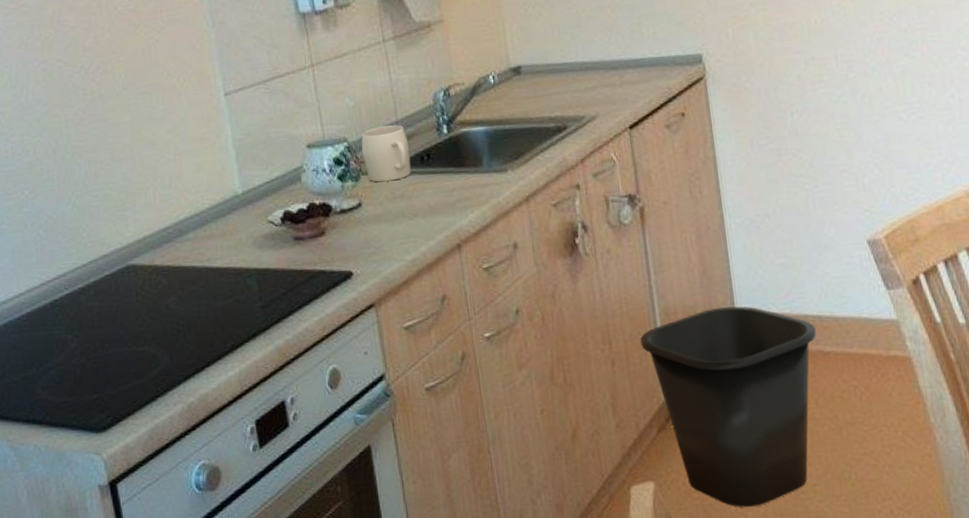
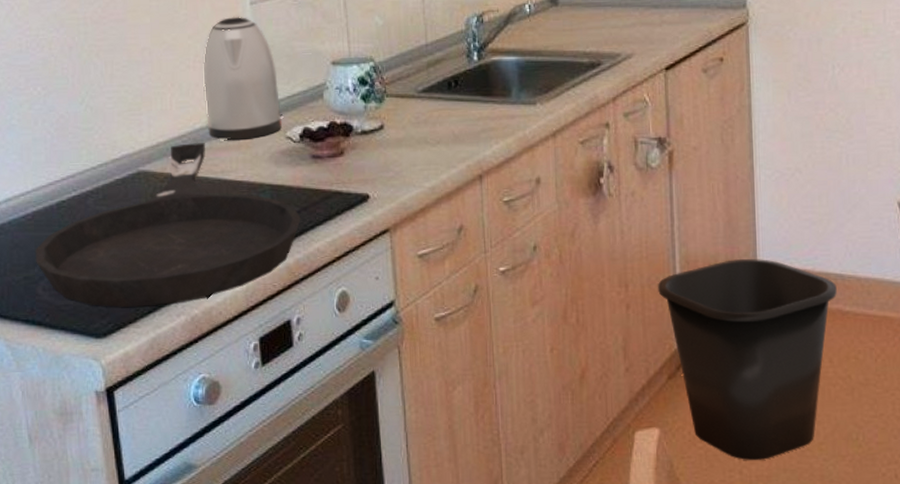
frying pan: none [31,233,288,401] -> present [35,143,301,308]
kettle: none [182,108,263,230] -> present [203,16,282,141]
mug: present [361,125,411,183] -> none [388,48,438,106]

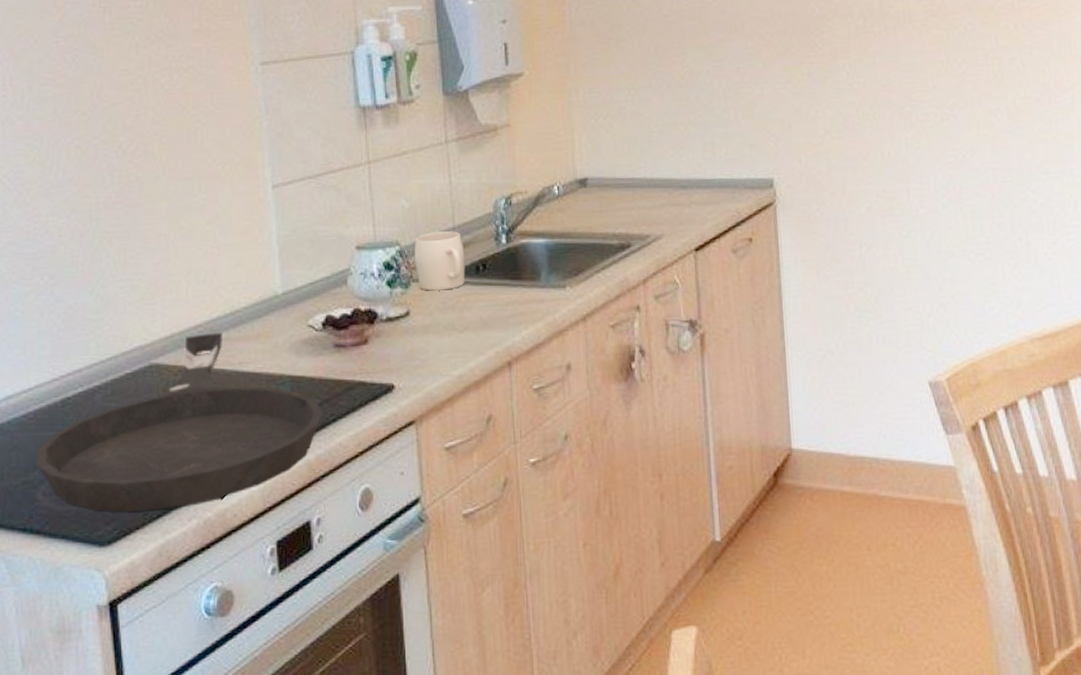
kettle: present [203,16,282,141] -> none [221,200,303,331]
mug: none [388,48,438,106] -> present [414,231,466,291]
waste bin: present [658,259,837,460] -> none [692,443,872,658]

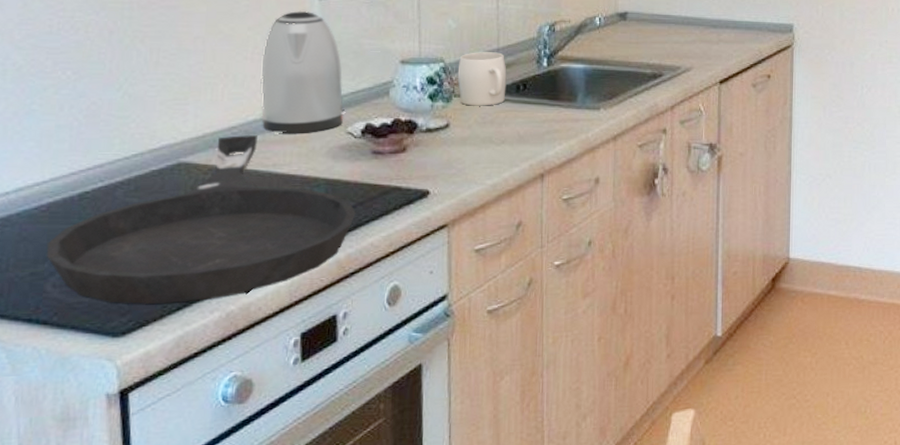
kettle: none [221,200,303,331] -> present [260,10,343,134]

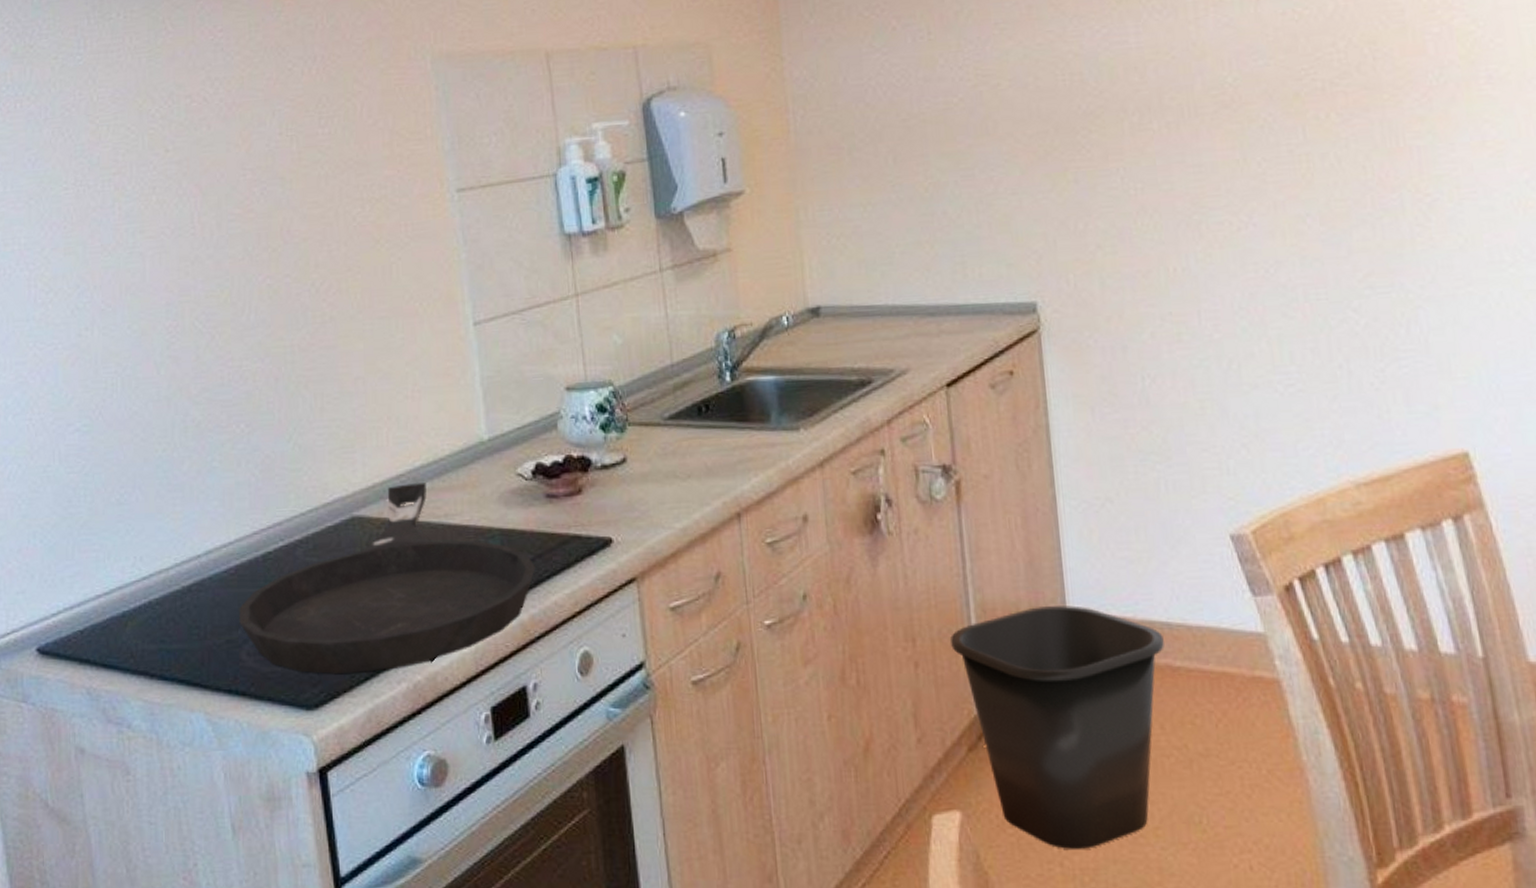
kettle: present [260,10,343,134] -> none [422,339,511,480]
mug: present [457,52,507,106] -> none [629,369,687,435]
waste bin: none [701,254,855,435] -> present [951,605,1165,849]

